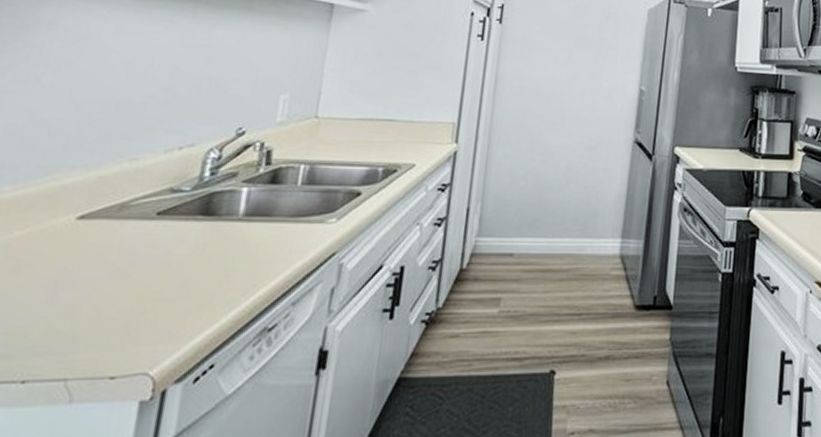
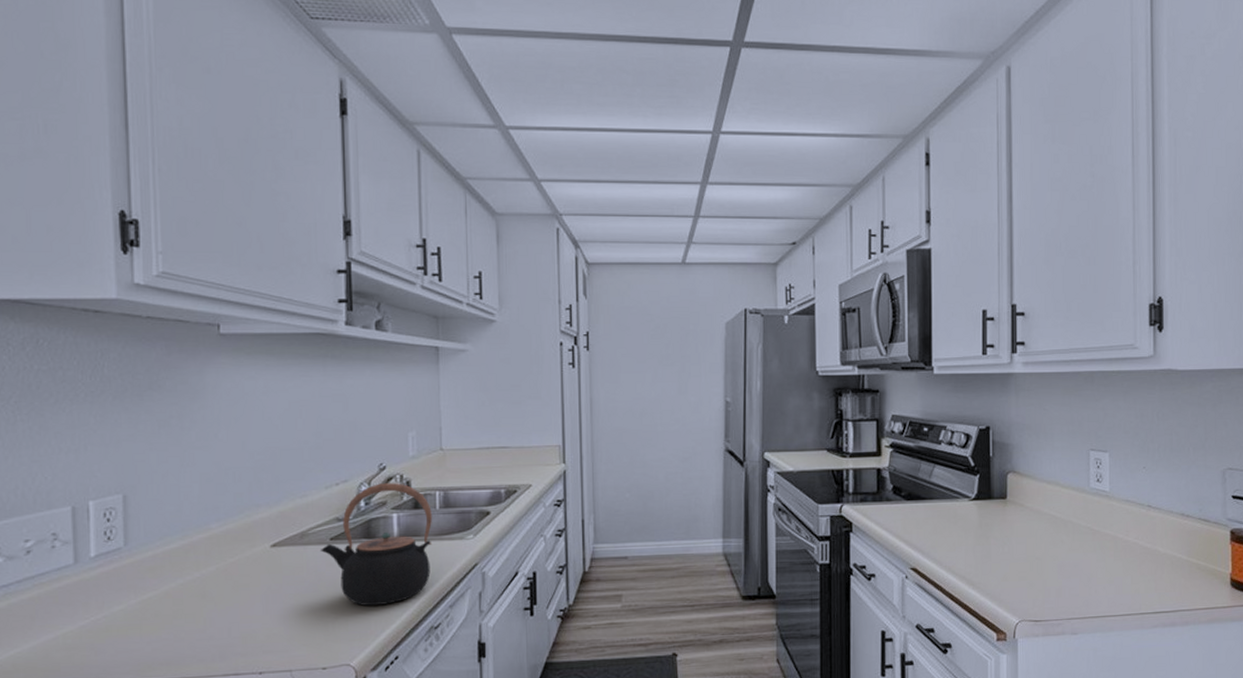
teapot: none [140,151,292,300] -> present [320,483,432,606]

